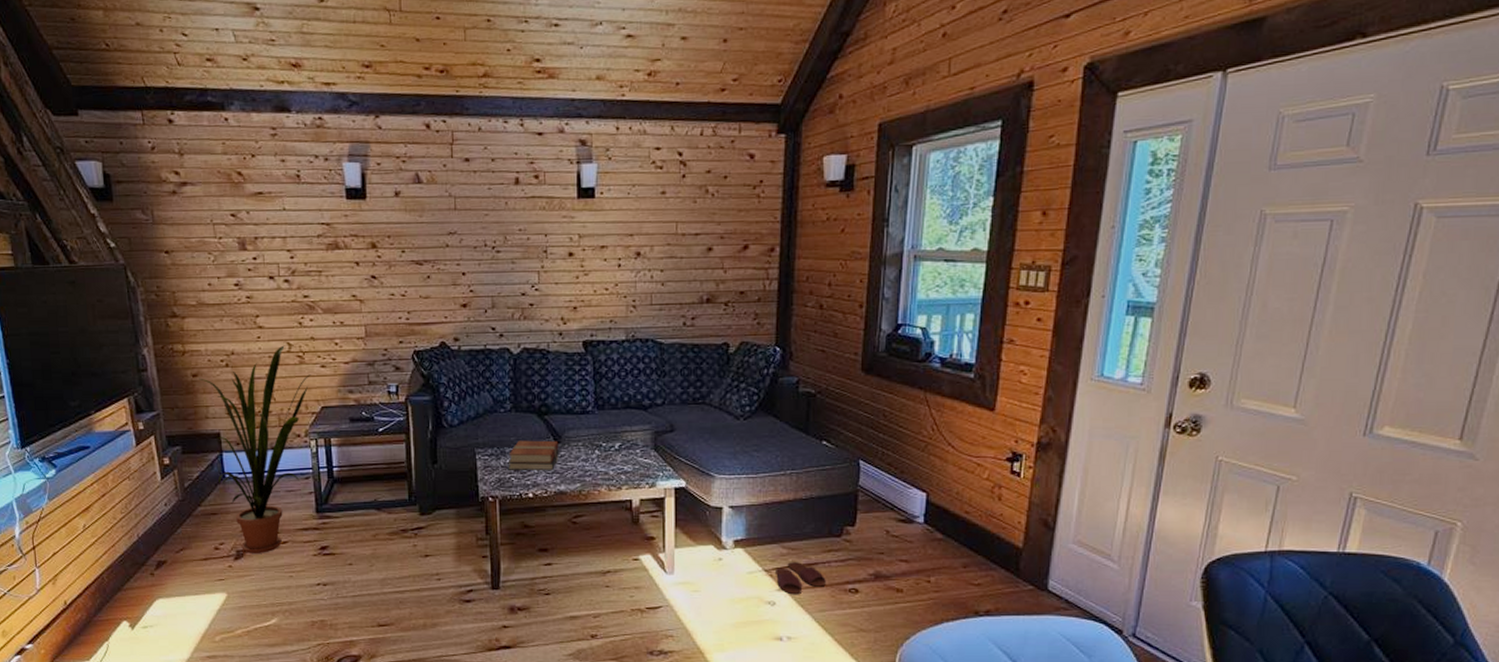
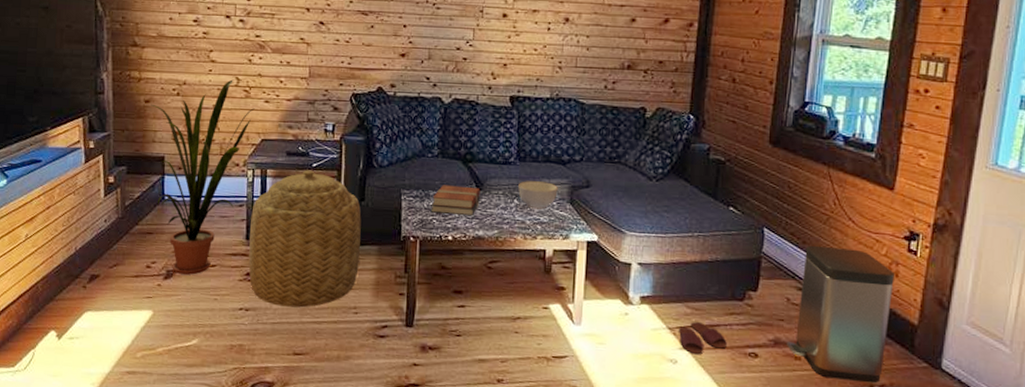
basket: none [319,435,438,578] -> present [248,170,362,308]
bowl: none [599,429,641,458] -> present [518,181,558,210]
pedal bin: none [887,474,998,609] -> present [786,245,896,382]

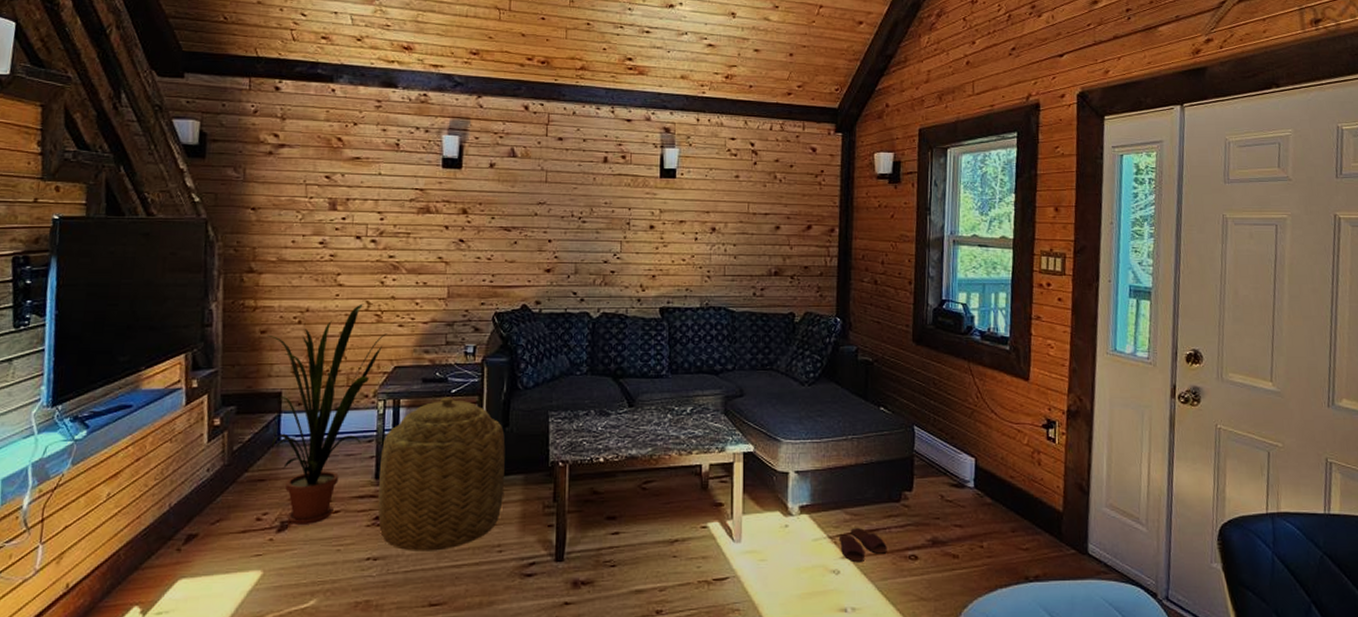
books: present [430,185,481,217] -> none [580,403,633,435]
bowl: present [518,181,558,210] -> none [671,394,712,423]
pedal bin: present [786,245,896,382] -> none [943,440,1038,574]

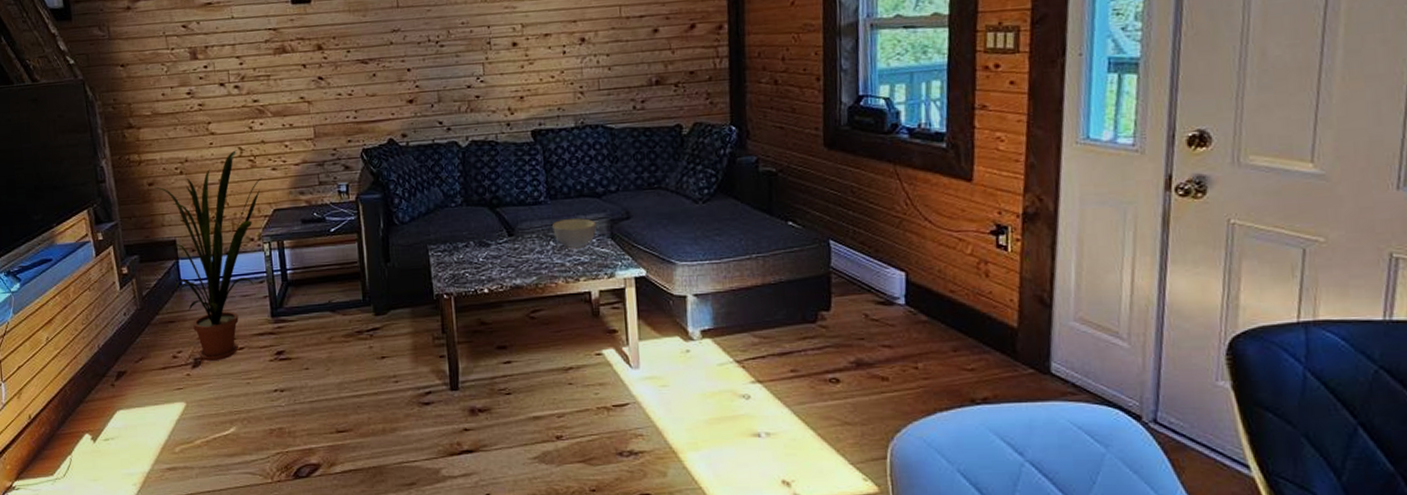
basket: present [377,397,506,551] -> none [273,236,393,383]
bowl: none [671,394,712,423] -> present [552,218,596,249]
slippers: present [840,527,887,561] -> none [748,350,803,386]

